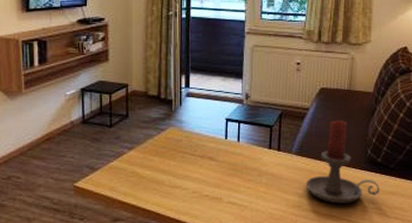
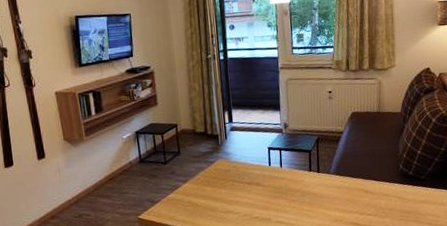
candle holder: present [305,120,380,203] -> none [345,139,414,215]

